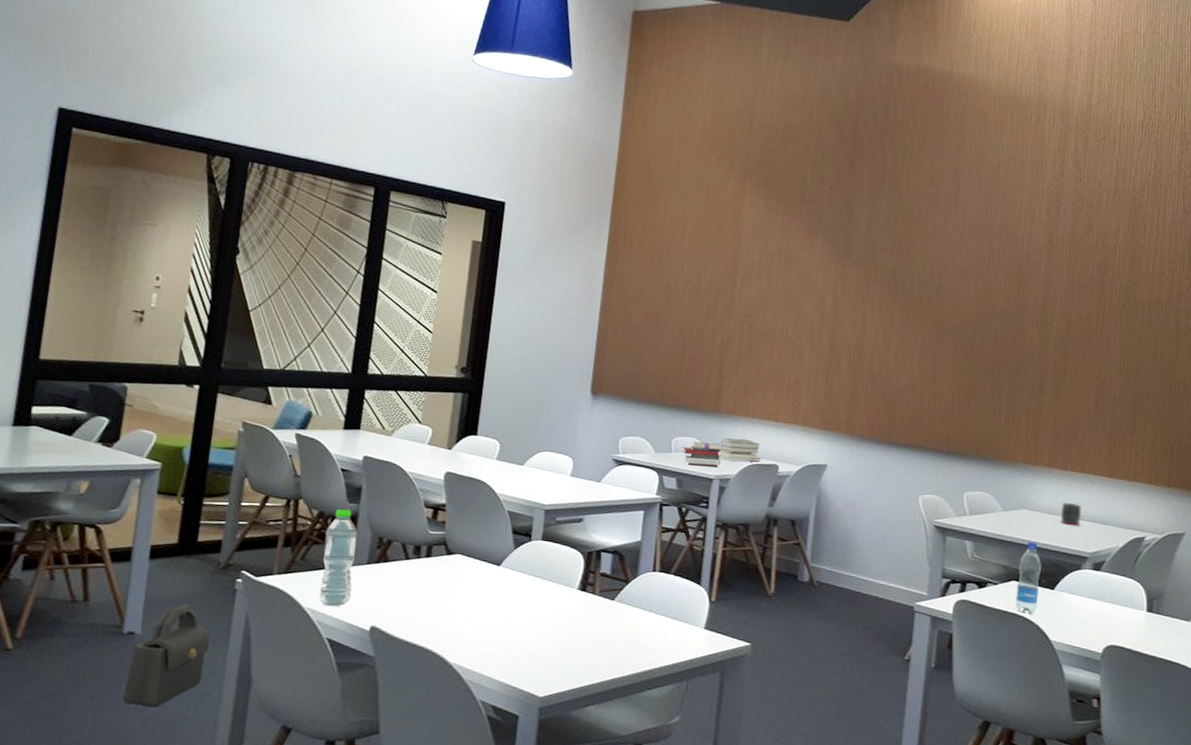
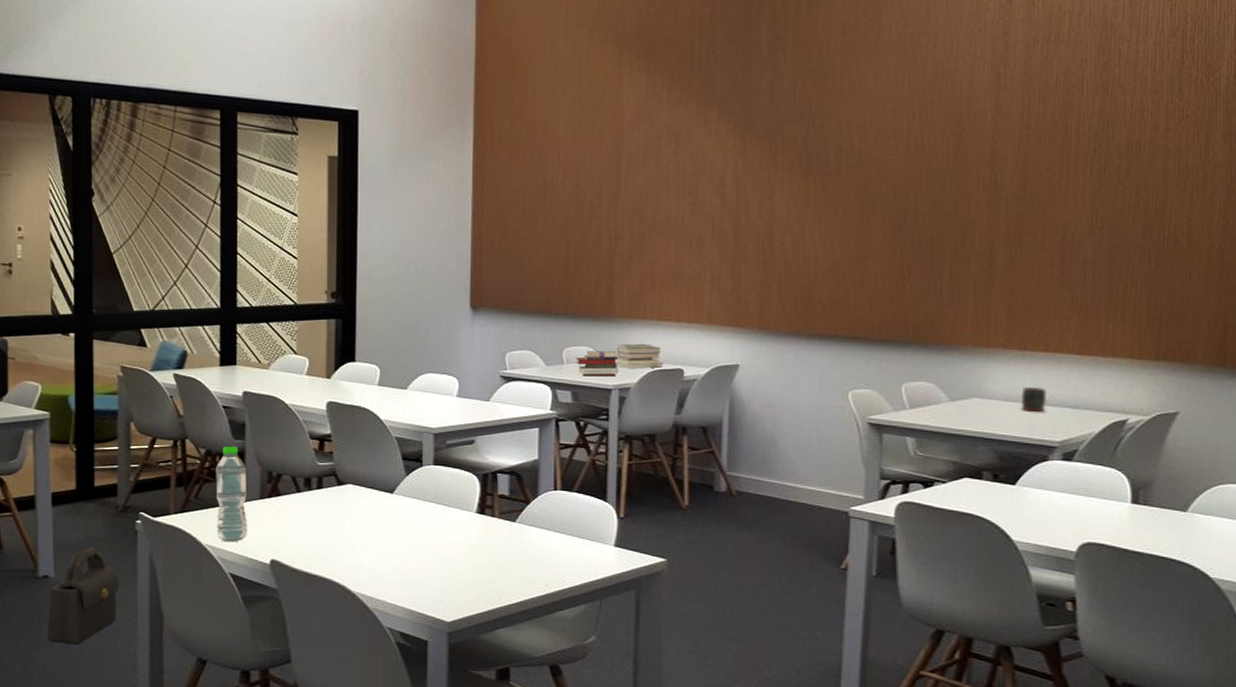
bottle: present [1015,542,1041,614] -> none [969,434,999,513]

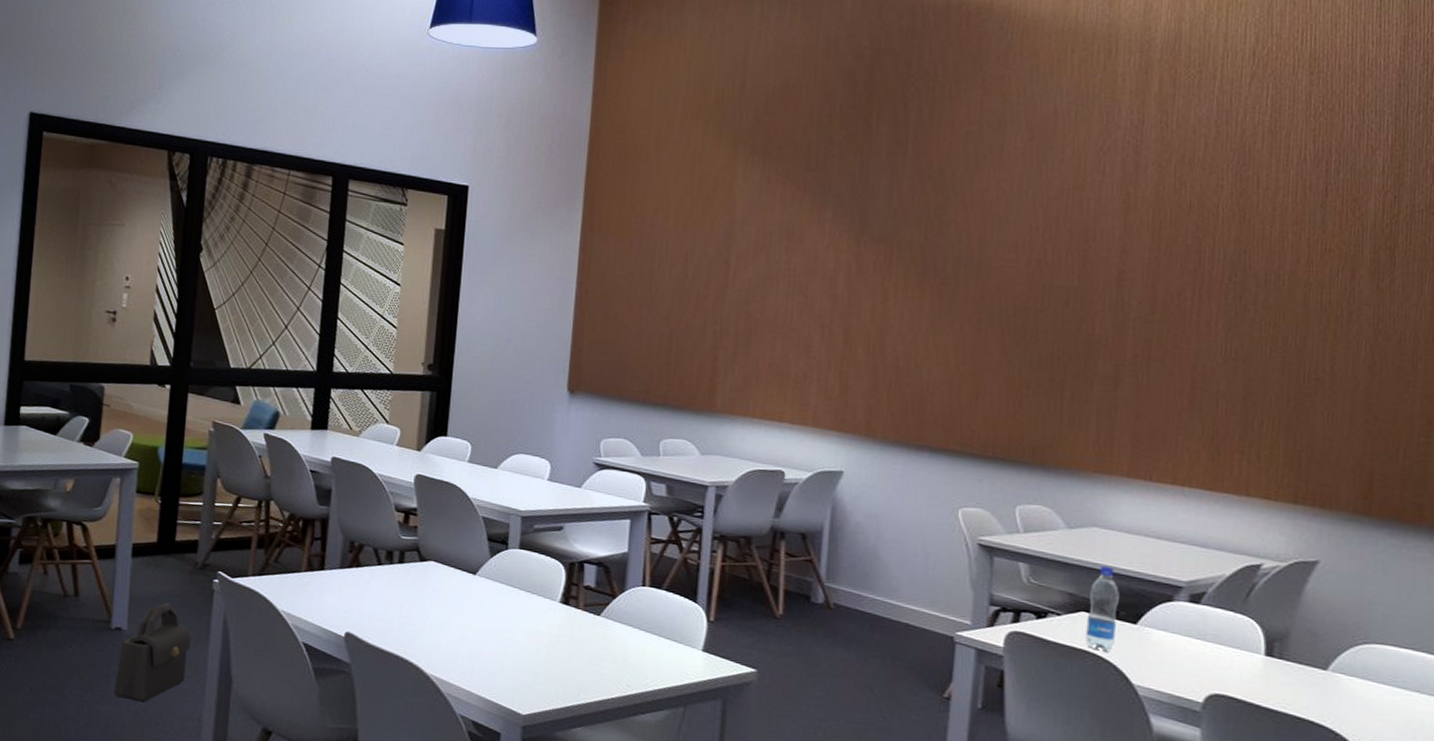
water bottle: present [215,446,248,543] -> none [293,510,329,611]
books: present [575,351,619,377] -> none [672,444,717,473]
books: present [616,343,664,369] -> none [714,440,765,468]
bottle: none [969,434,999,513] -> present [1085,566,1119,652]
mug: present [1020,387,1047,413] -> none [1144,520,1174,548]

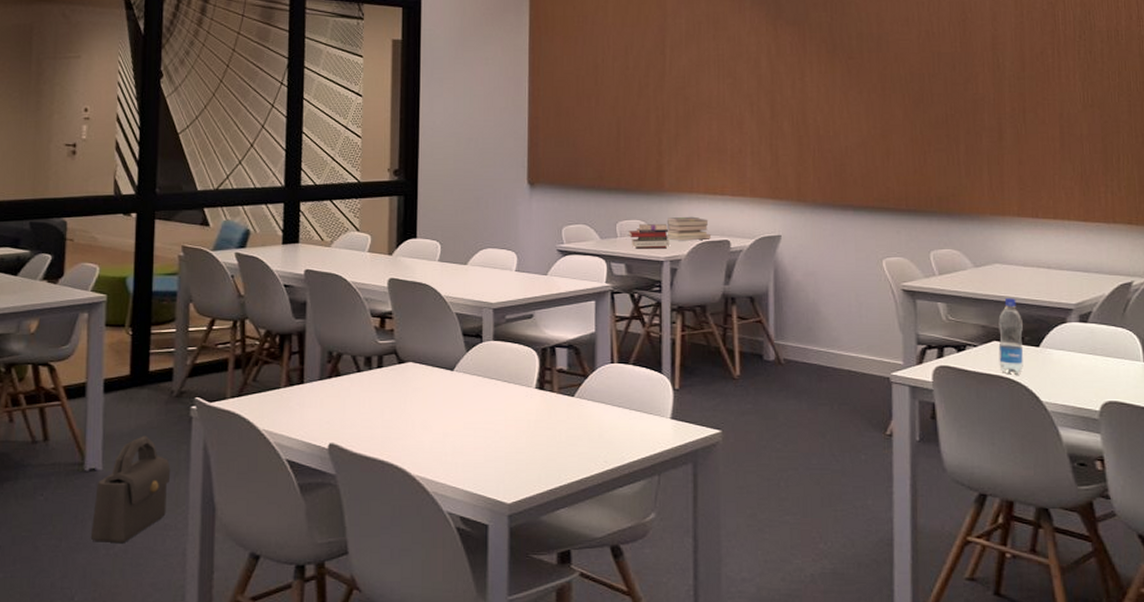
books: none [672,444,717,473] -> present [628,224,669,249]
books: none [714,440,765,468] -> present [667,216,712,241]

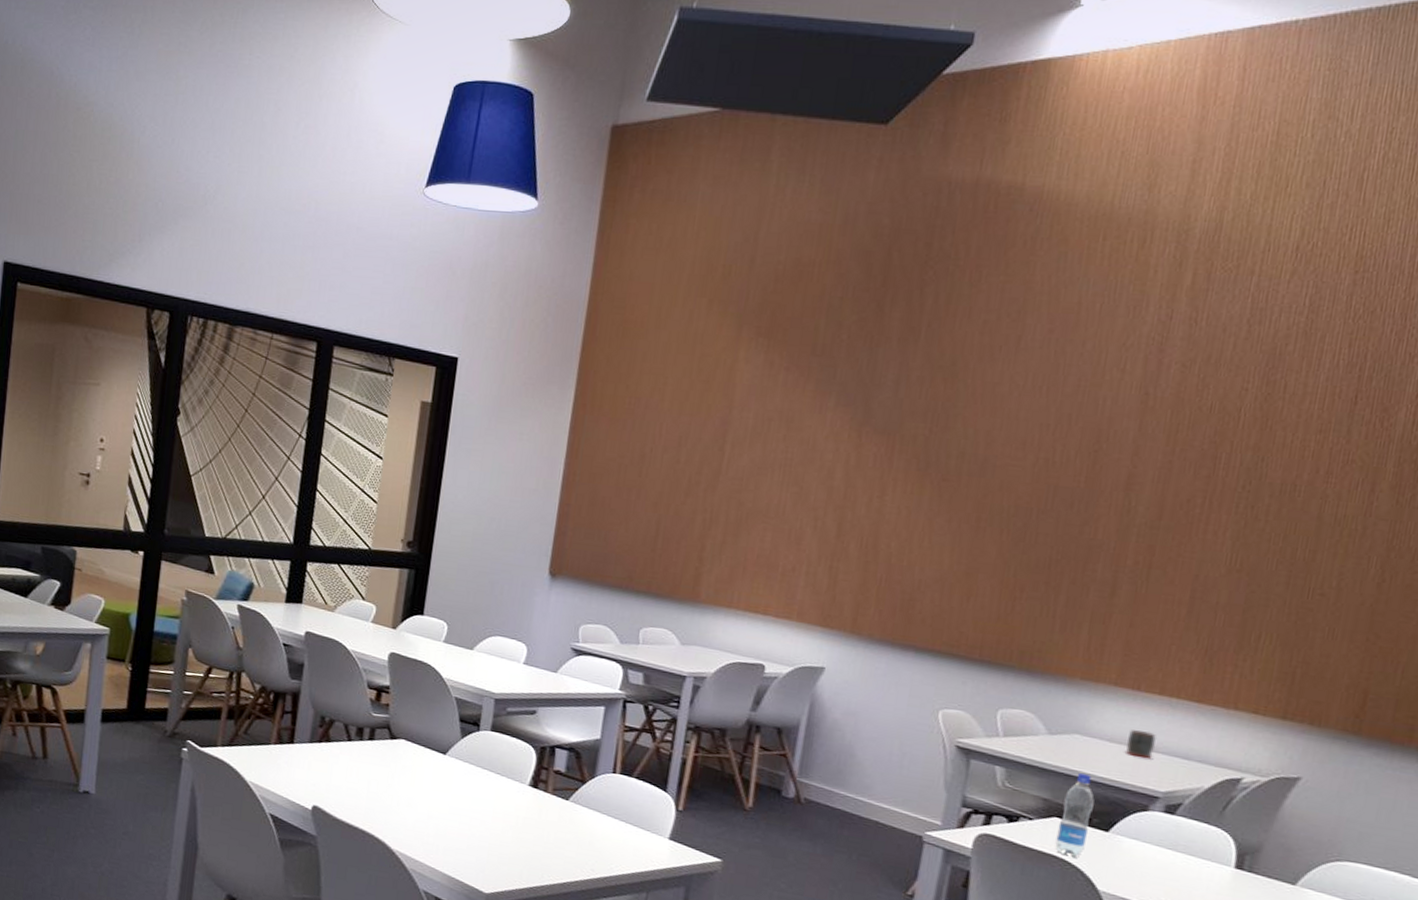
handbag: present [90,436,171,544] -> none [80,768,159,865]
books: present [628,224,669,249] -> none [651,633,697,664]
books: present [667,216,712,241] -> none [694,631,745,661]
mug: none [1037,253,1061,277] -> present [1125,730,1156,758]

